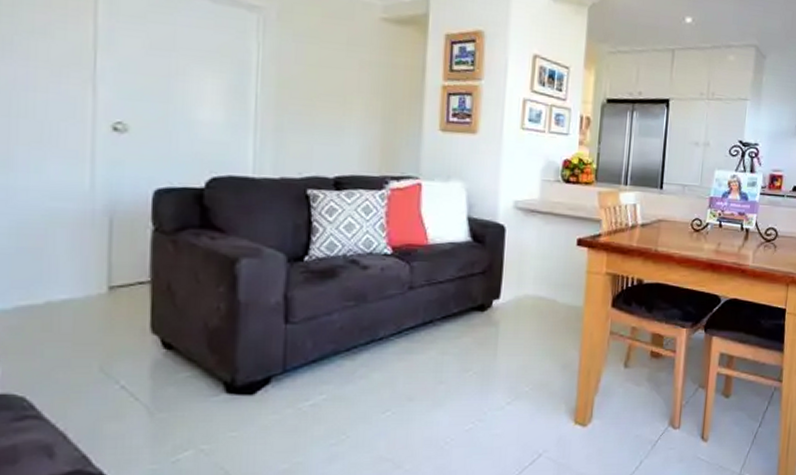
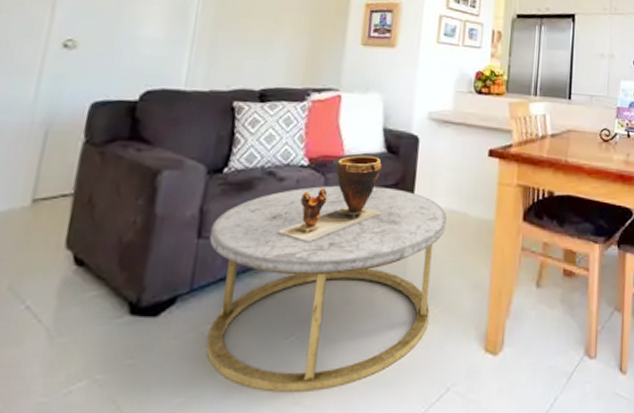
coffee table: none [297,273,536,459] -> present [206,185,447,392]
clay pot: none [364,244,470,327] -> present [276,155,382,243]

